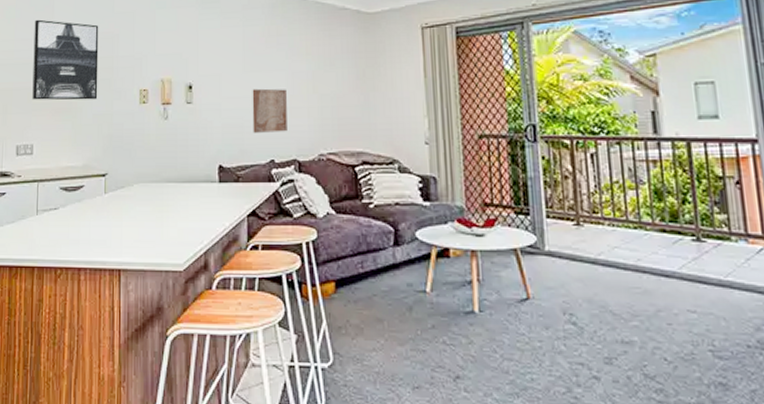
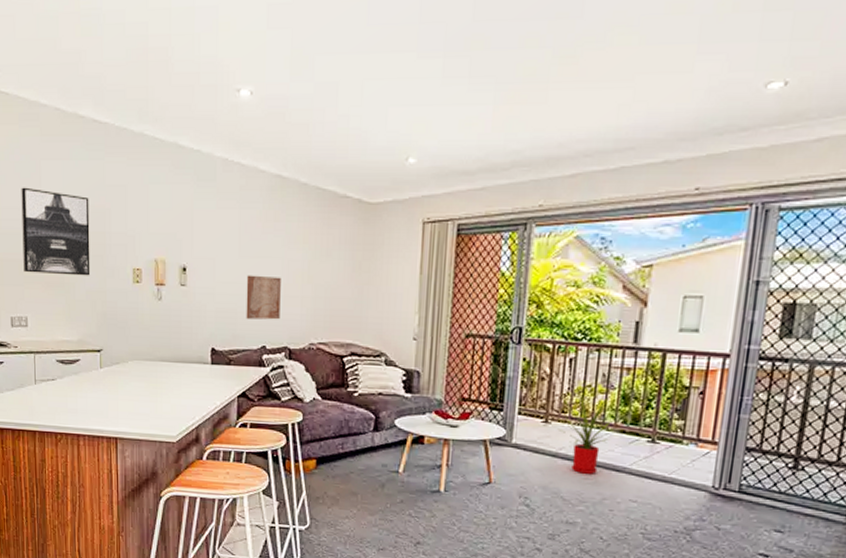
house plant: none [590,187,658,282] -> present [557,390,621,474]

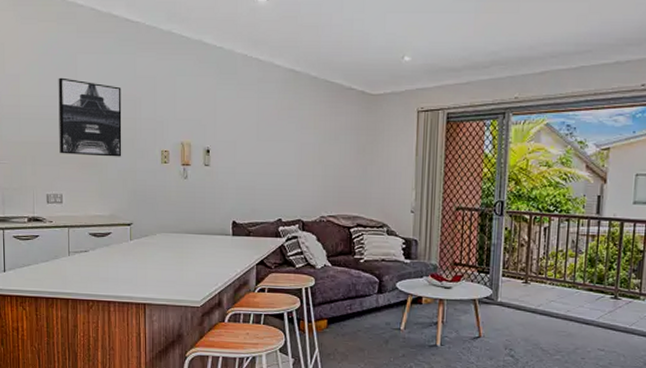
wall art: present [246,275,281,320] -> none [263,156,295,196]
house plant: present [557,390,621,474] -> none [536,254,588,327]

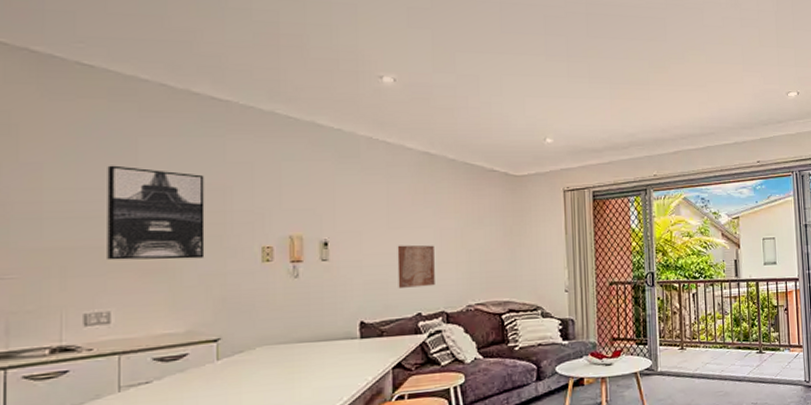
wall art: none [263,156,295,196] -> present [397,245,435,288]

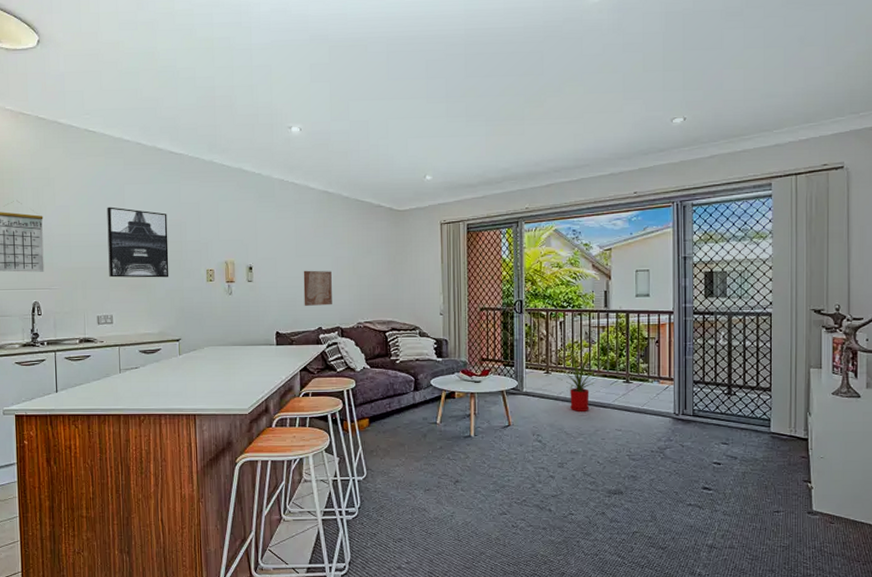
house plant: none [691,319,736,388] -> present [556,346,601,411]

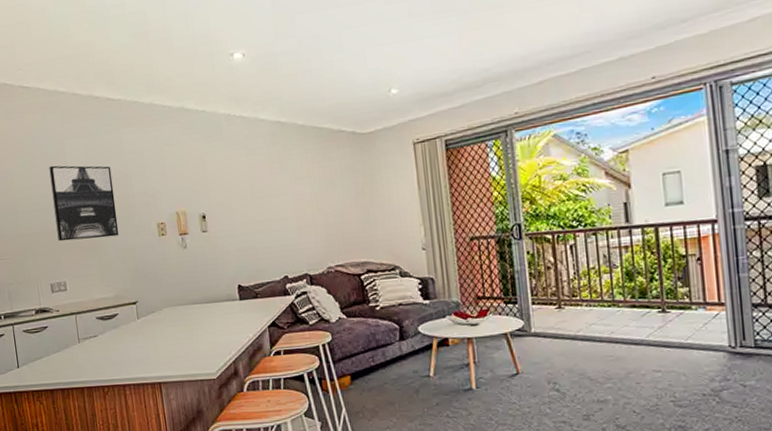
wall art: present [303,270,332,306] -> none [261,211,297,254]
house plant: present [556,346,601,411] -> none [570,273,629,352]

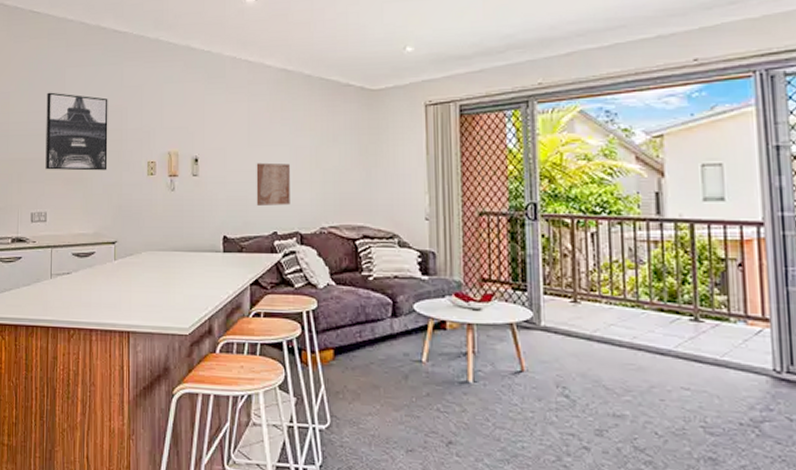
wall art: none [261,211,297,254] -> present [256,162,290,205]

